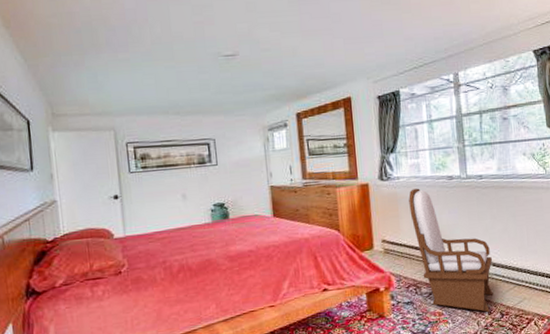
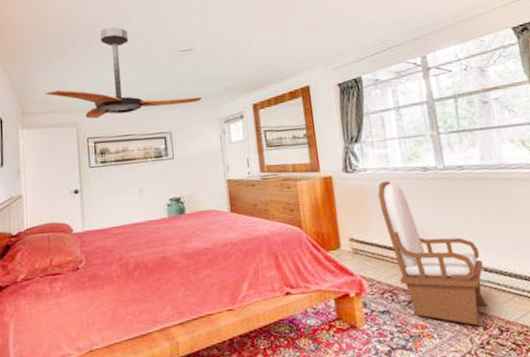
ceiling fan: none [77,26,246,123] -> present [45,27,202,119]

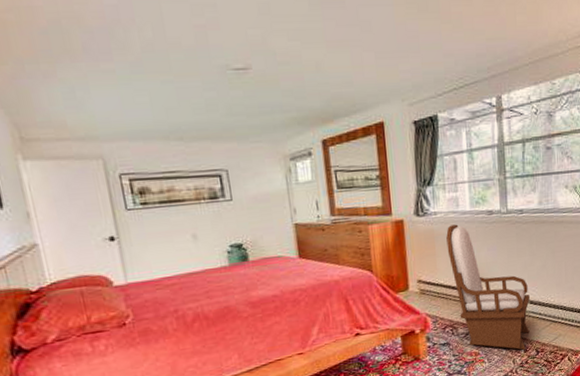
ceiling fan: present [45,27,202,119] -> none [50,29,263,150]

